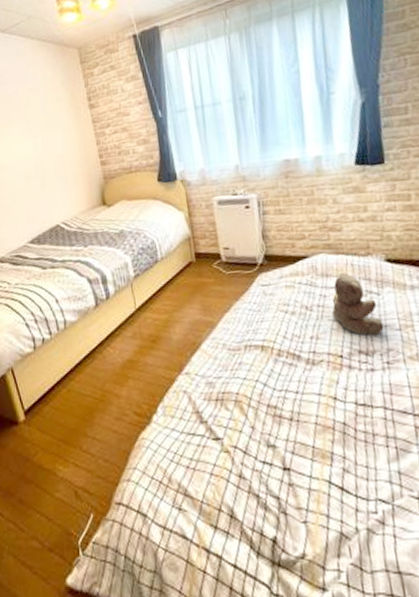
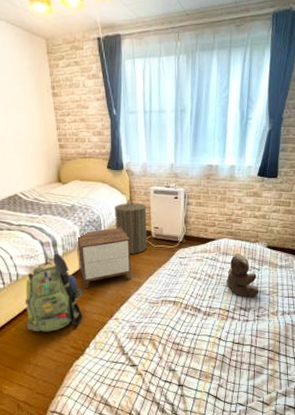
backpack: none [74,291,145,394] -> present [24,253,84,332]
nightstand: none [128,252,201,335] -> present [76,227,131,289]
laundry hamper: none [171,216,218,286] -> present [115,200,148,254]

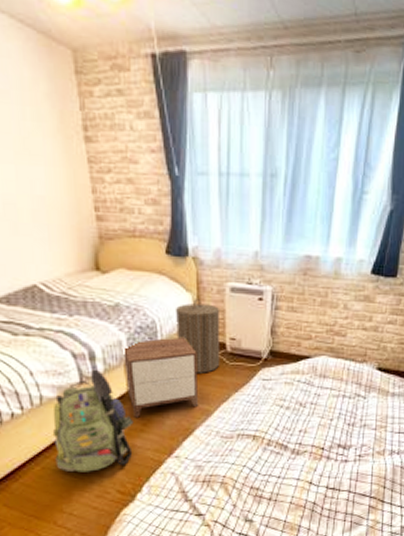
teddy bear: present [226,253,259,298] -> none [322,376,363,433]

